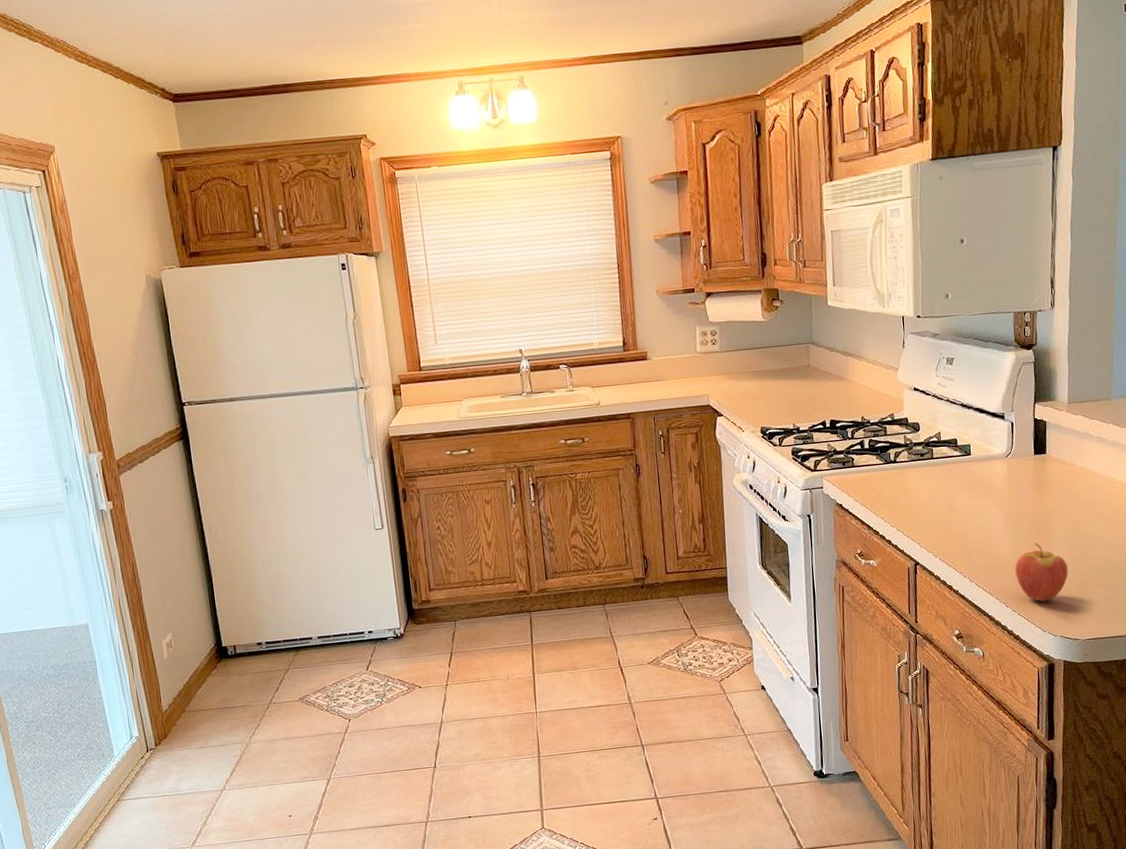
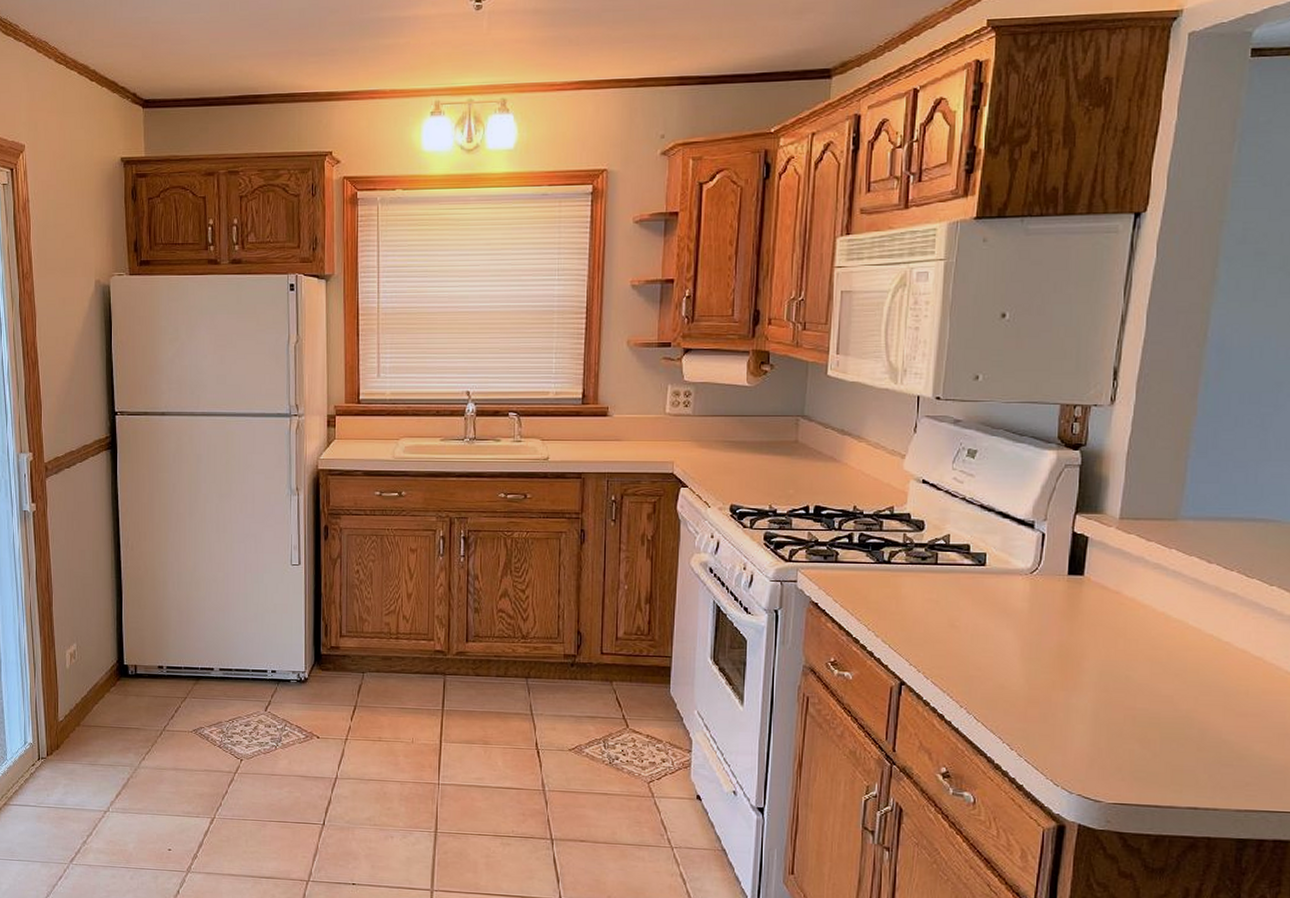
fruit: present [1015,542,1068,602] -> none [1027,679,1097,750]

